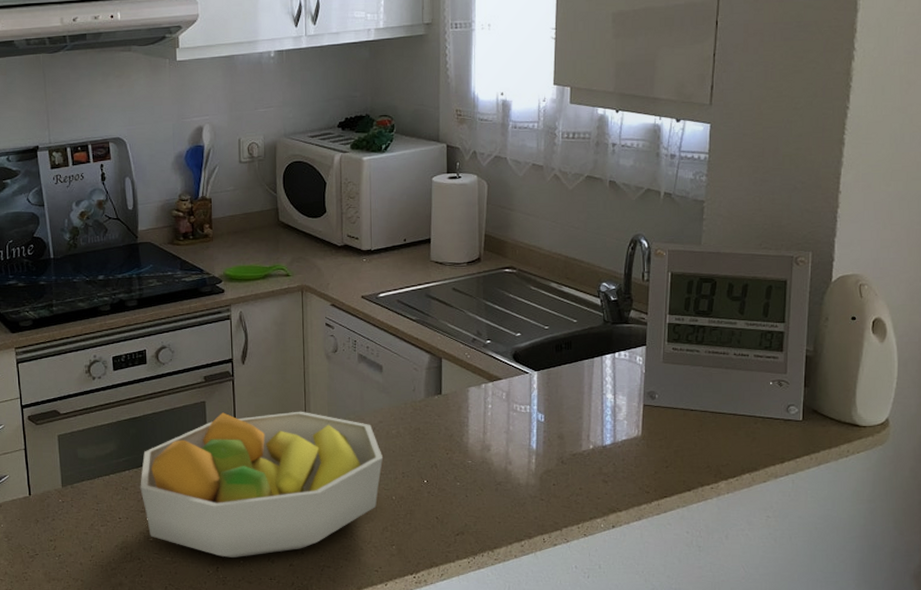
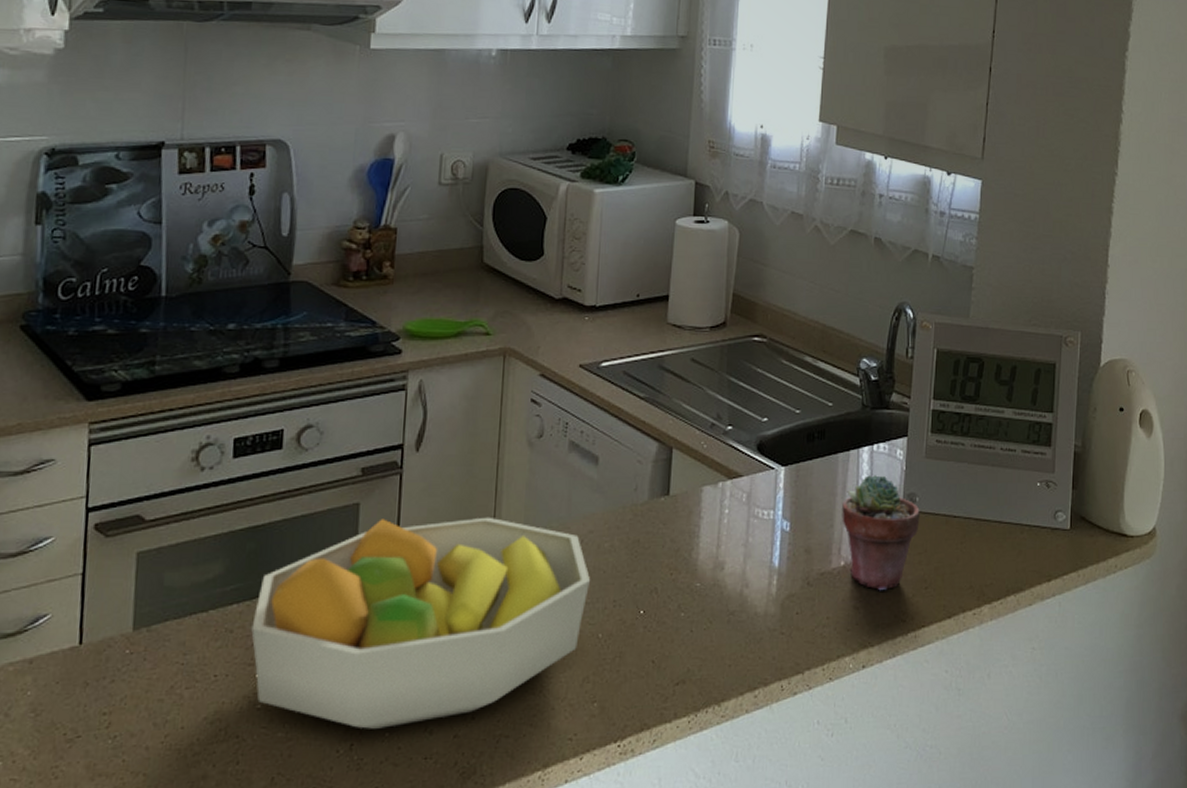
potted succulent: none [589,377,659,469] -> present [842,475,920,591]

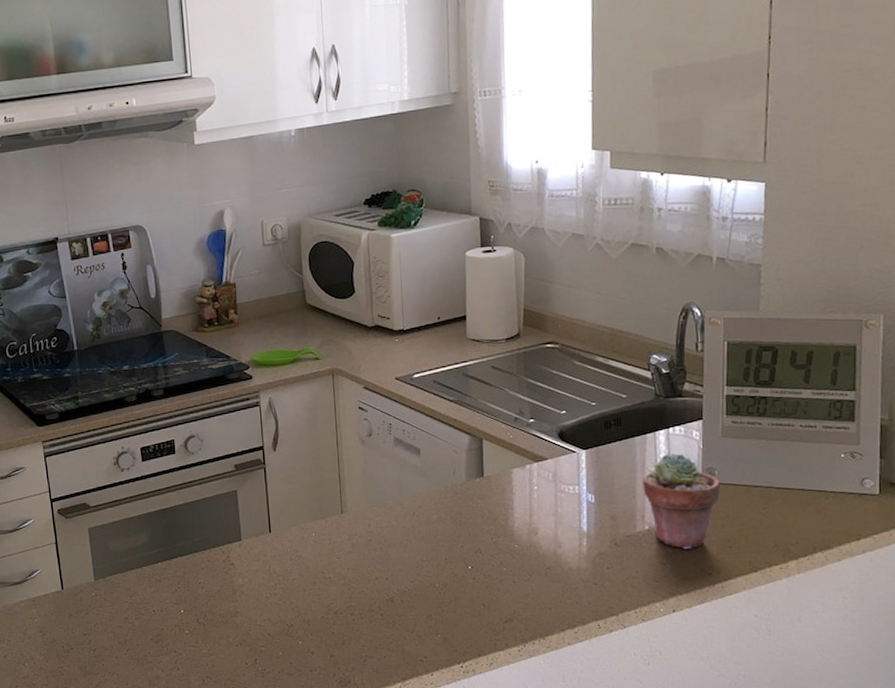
fruit bowl: present [251,517,591,729] -> none [173,497,425,649]

